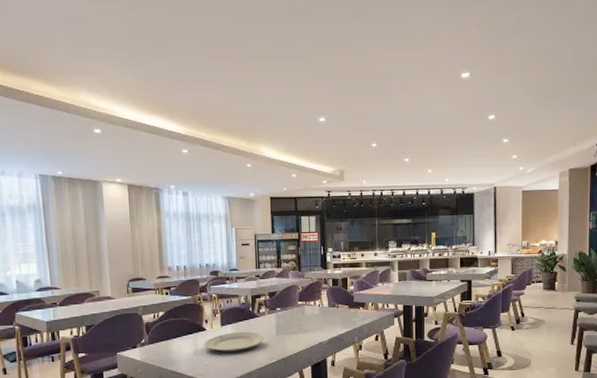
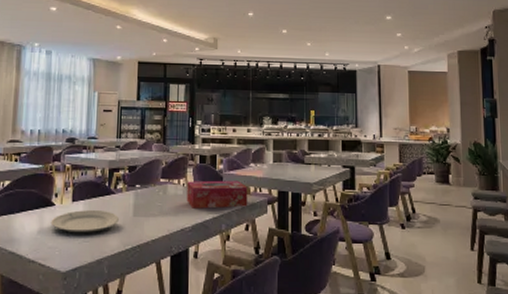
tissue box: none [322,299,377,325] -> present [186,180,248,209]

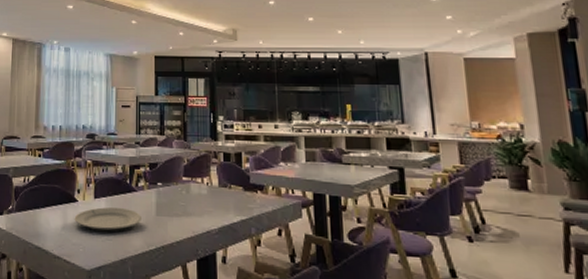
tissue box: present [186,180,248,209] -> none [211,180,279,210]

